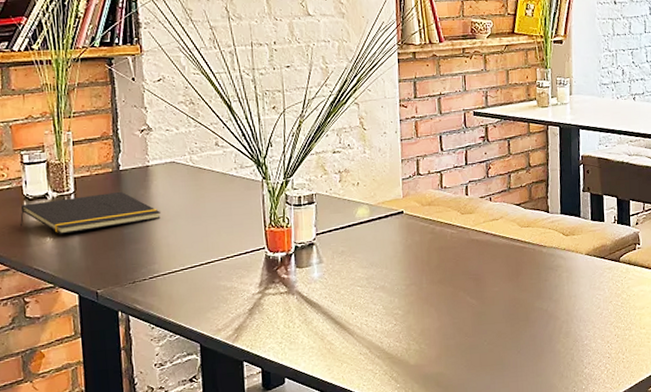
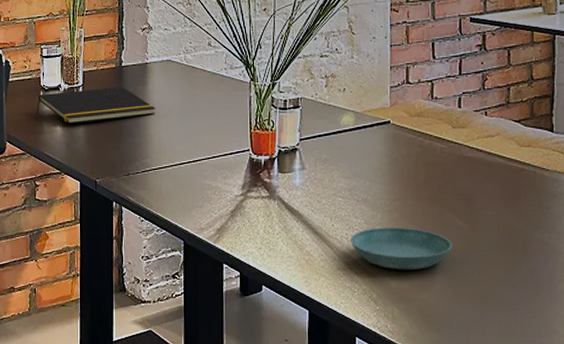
saucer: none [370,309,464,349] -> present [351,227,452,270]

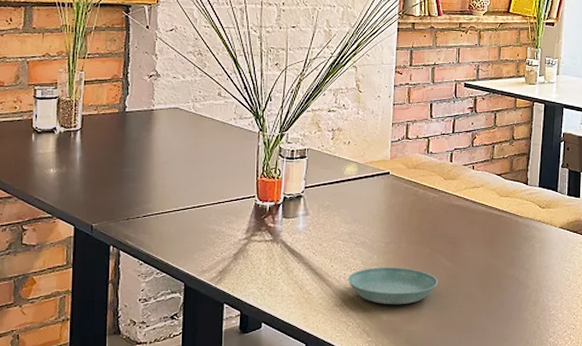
notepad: present [37,86,155,124] -> none [27,131,160,168]

